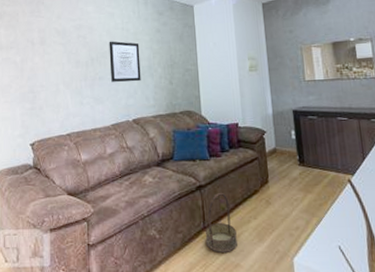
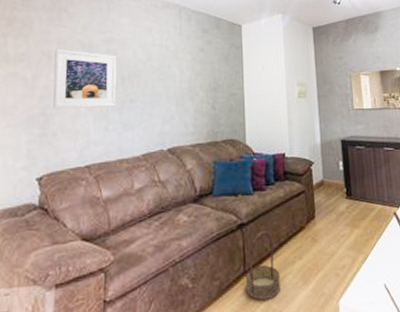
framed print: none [37,36,88,87] -> present [53,49,117,109]
wall art: present [109,41,141,82] -> none [143,58,180,106]

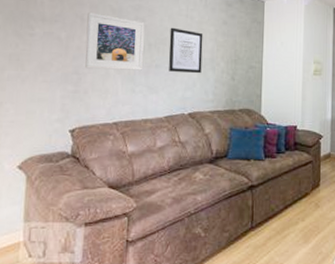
wall art: none [143,58,180,106] -> present [169,27,203,74]
basket: present [245,231,280,300] -> none [252,194,283,252]

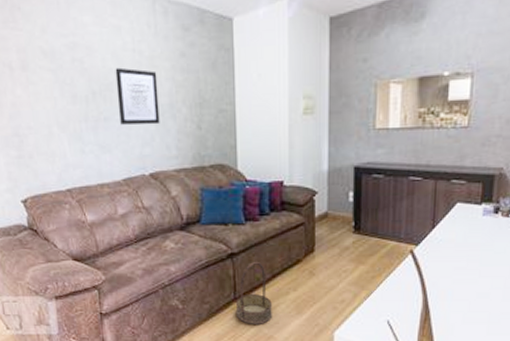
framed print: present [85,12,145,71] -> none [16,58,89,129]
basket: none [252,194,283,252] -> present [235,262,272,324]

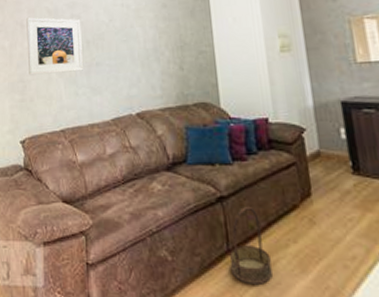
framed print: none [16,58,89,129] -> present [26,17,83,75]
wall art: present [115,67,160,125] -> none [106,20,145,69]

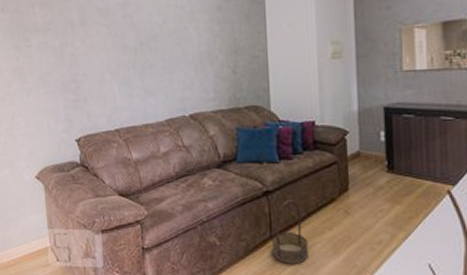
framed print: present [26,17,83,75] -> none [76,16,137,76]

